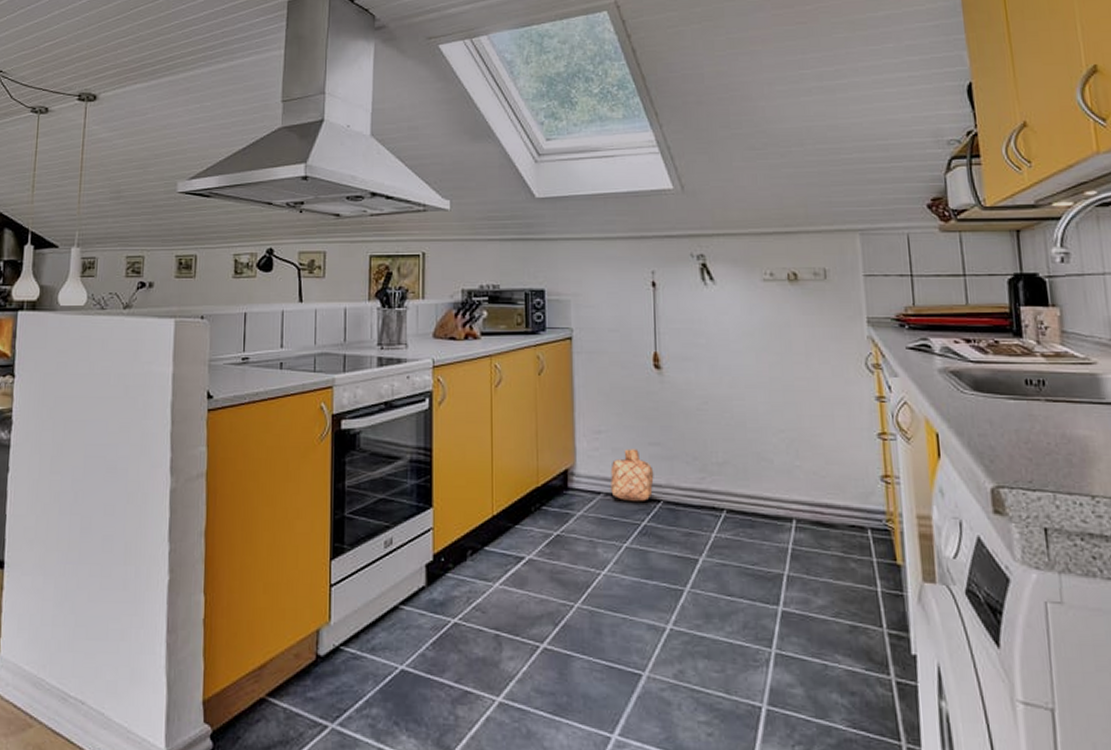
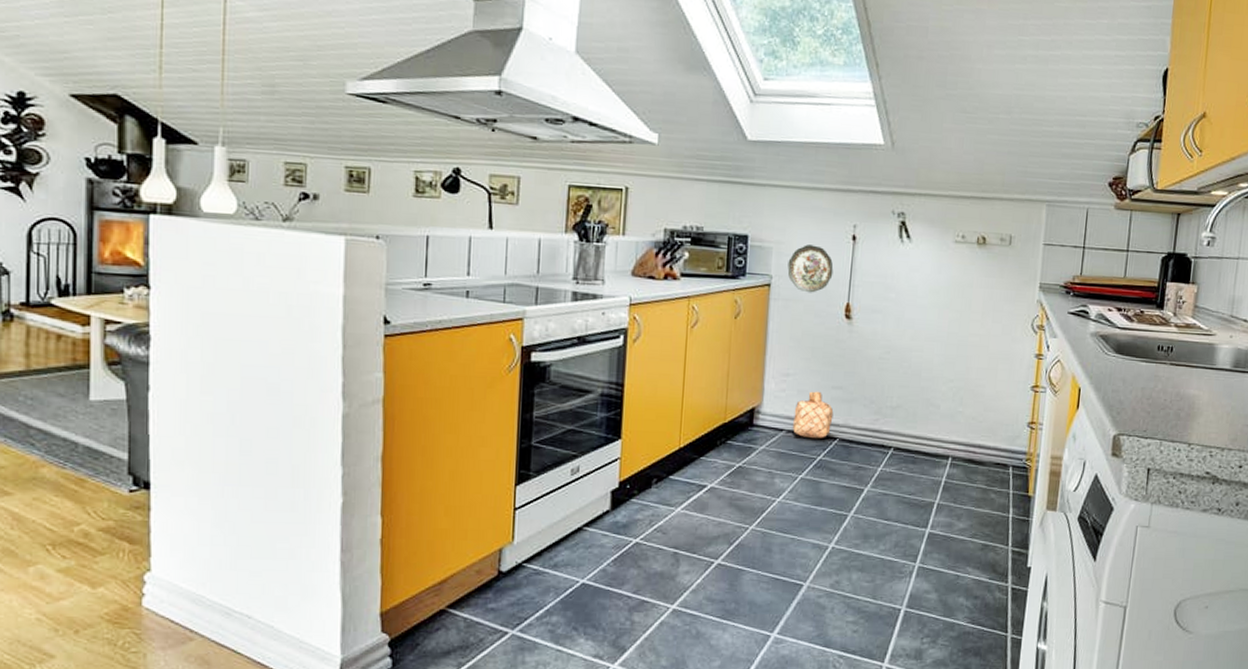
decorative plate: none [588,295,636,344] -> present [787,244,834,293]

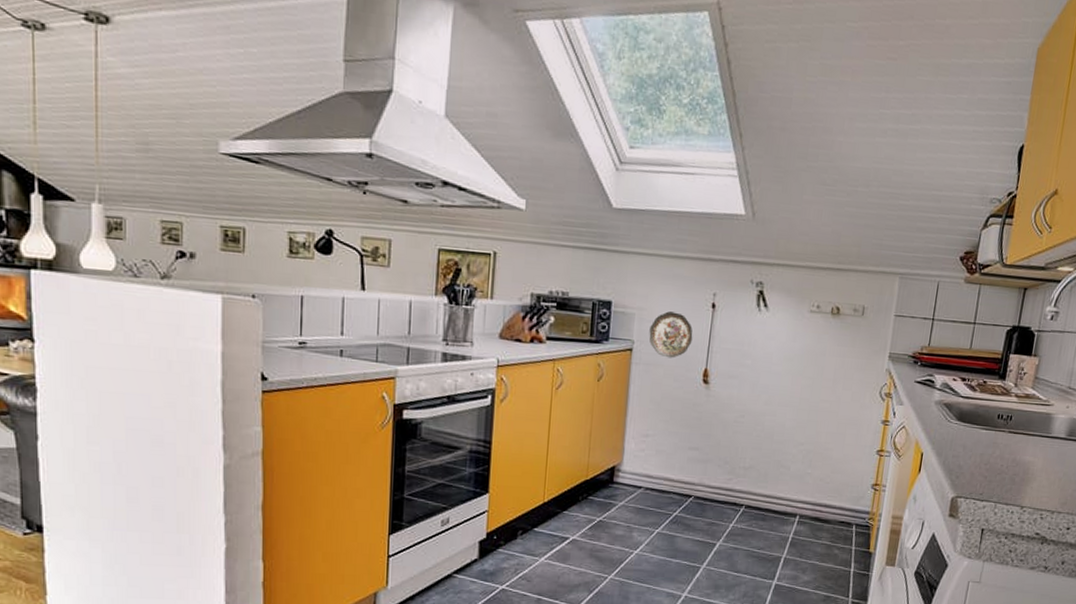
basket: present [793,391,834,439] -> none [651,451,690,497]

